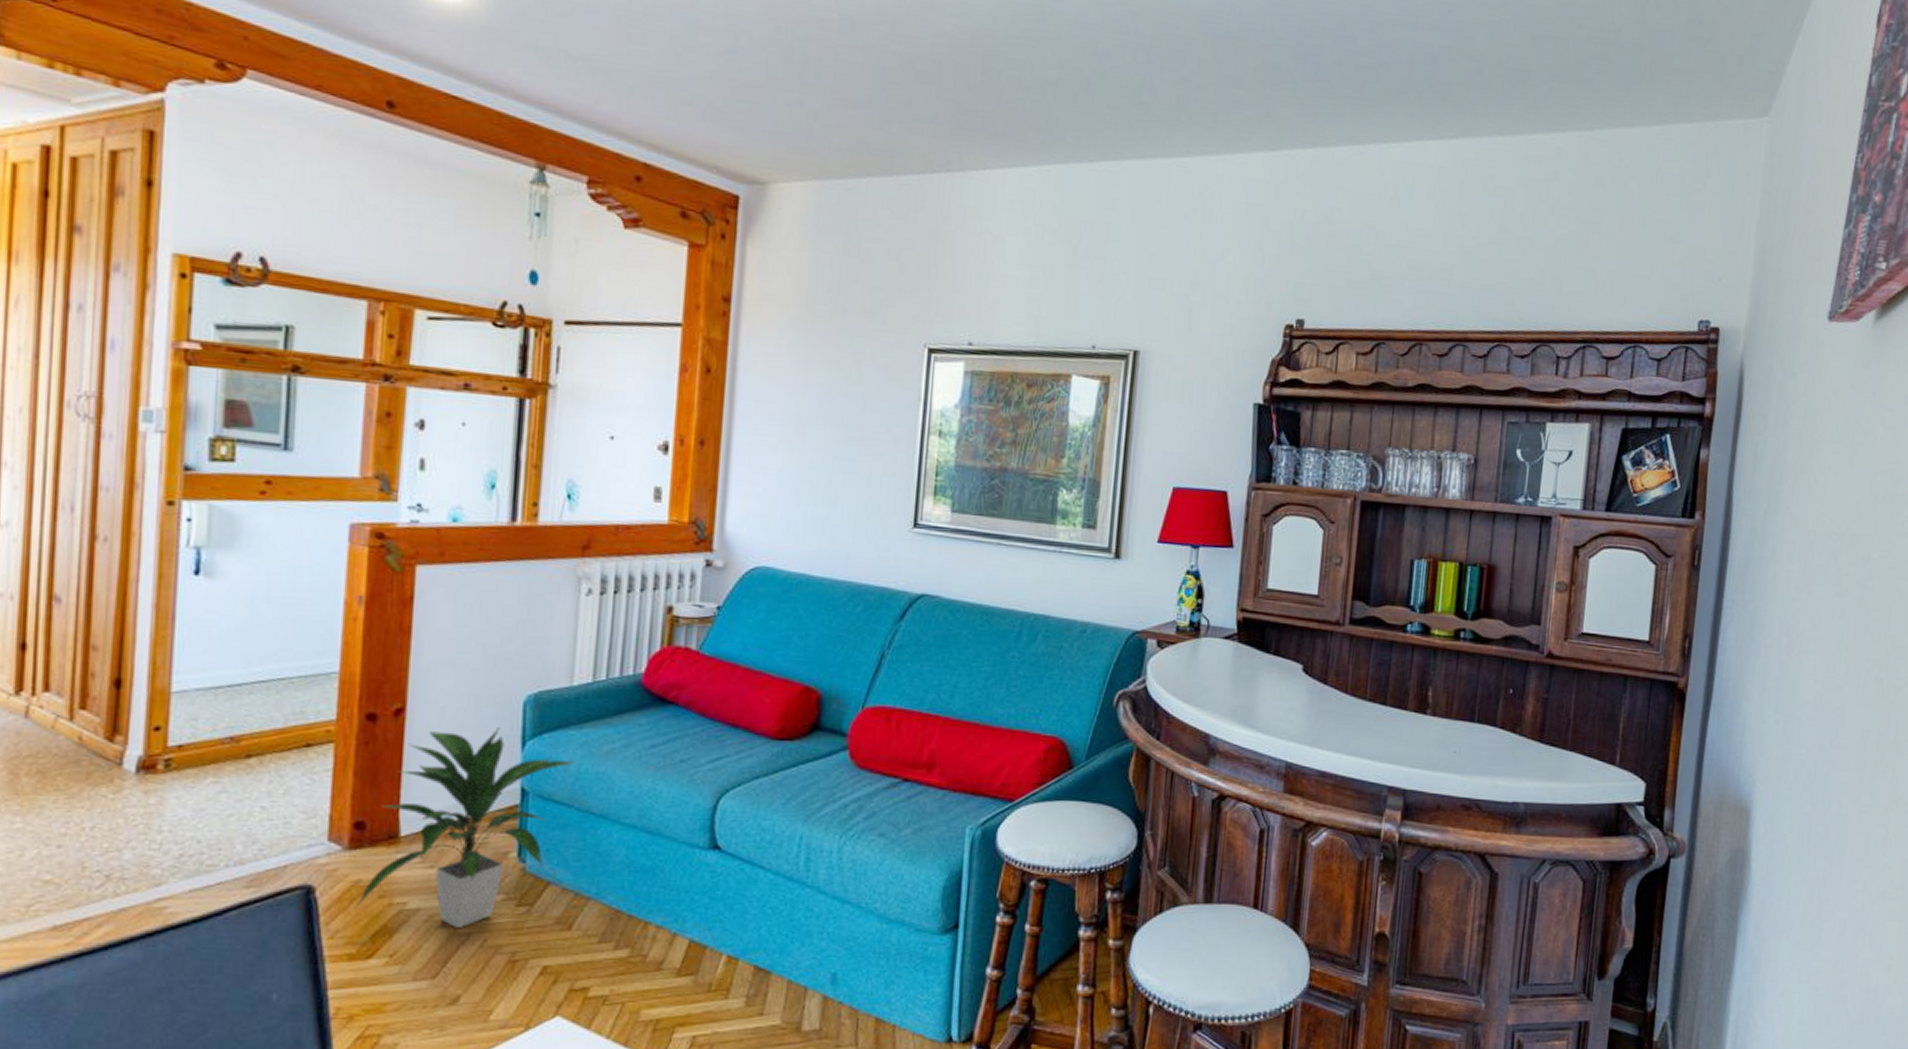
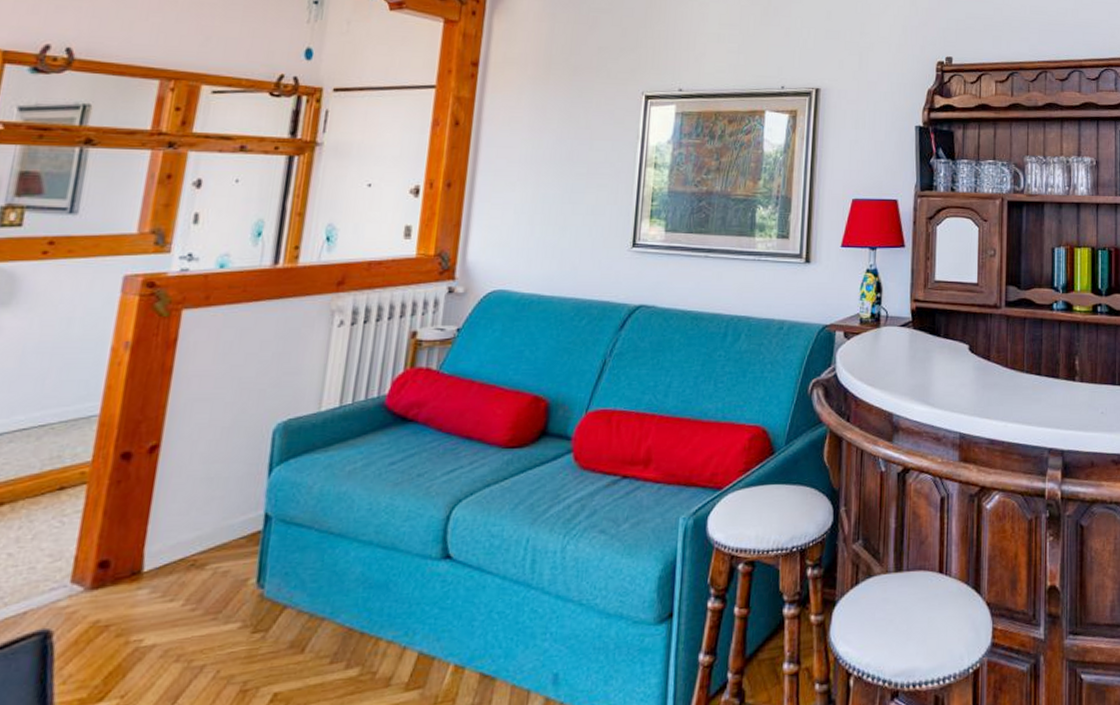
indoor plant: present [355,728,576,929] -> none [90,457,319,662]

